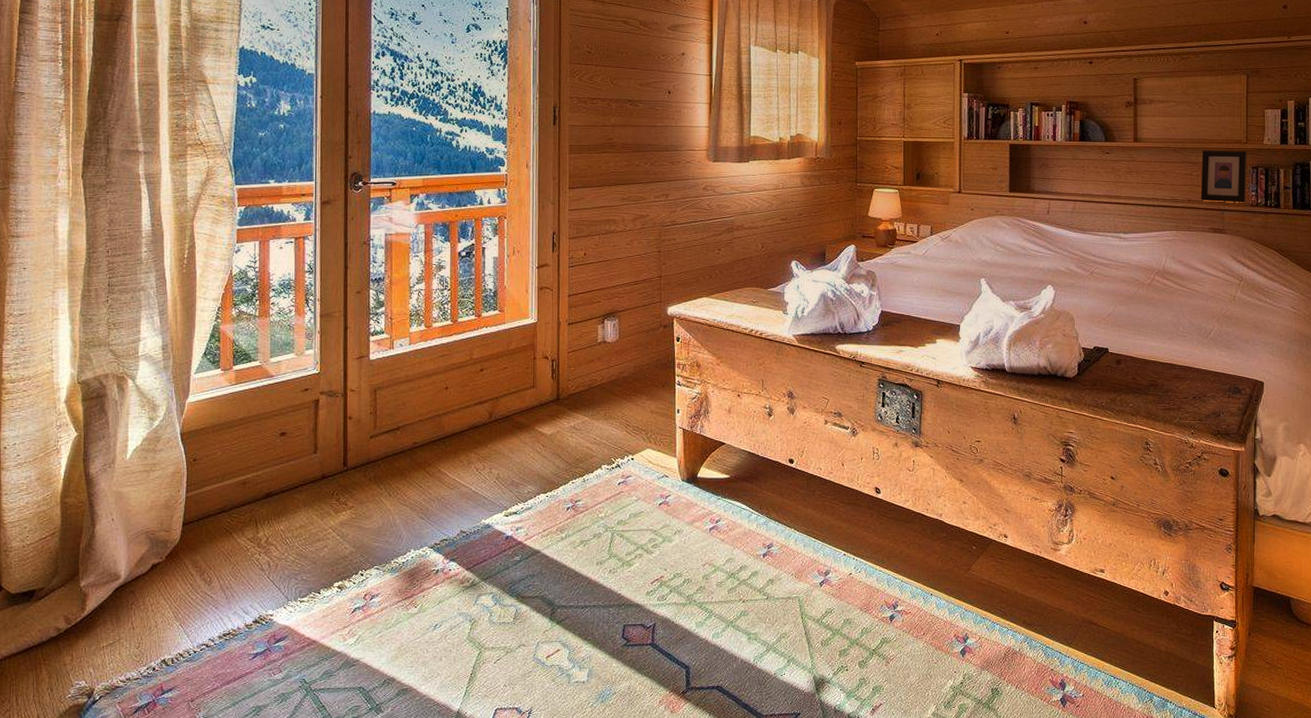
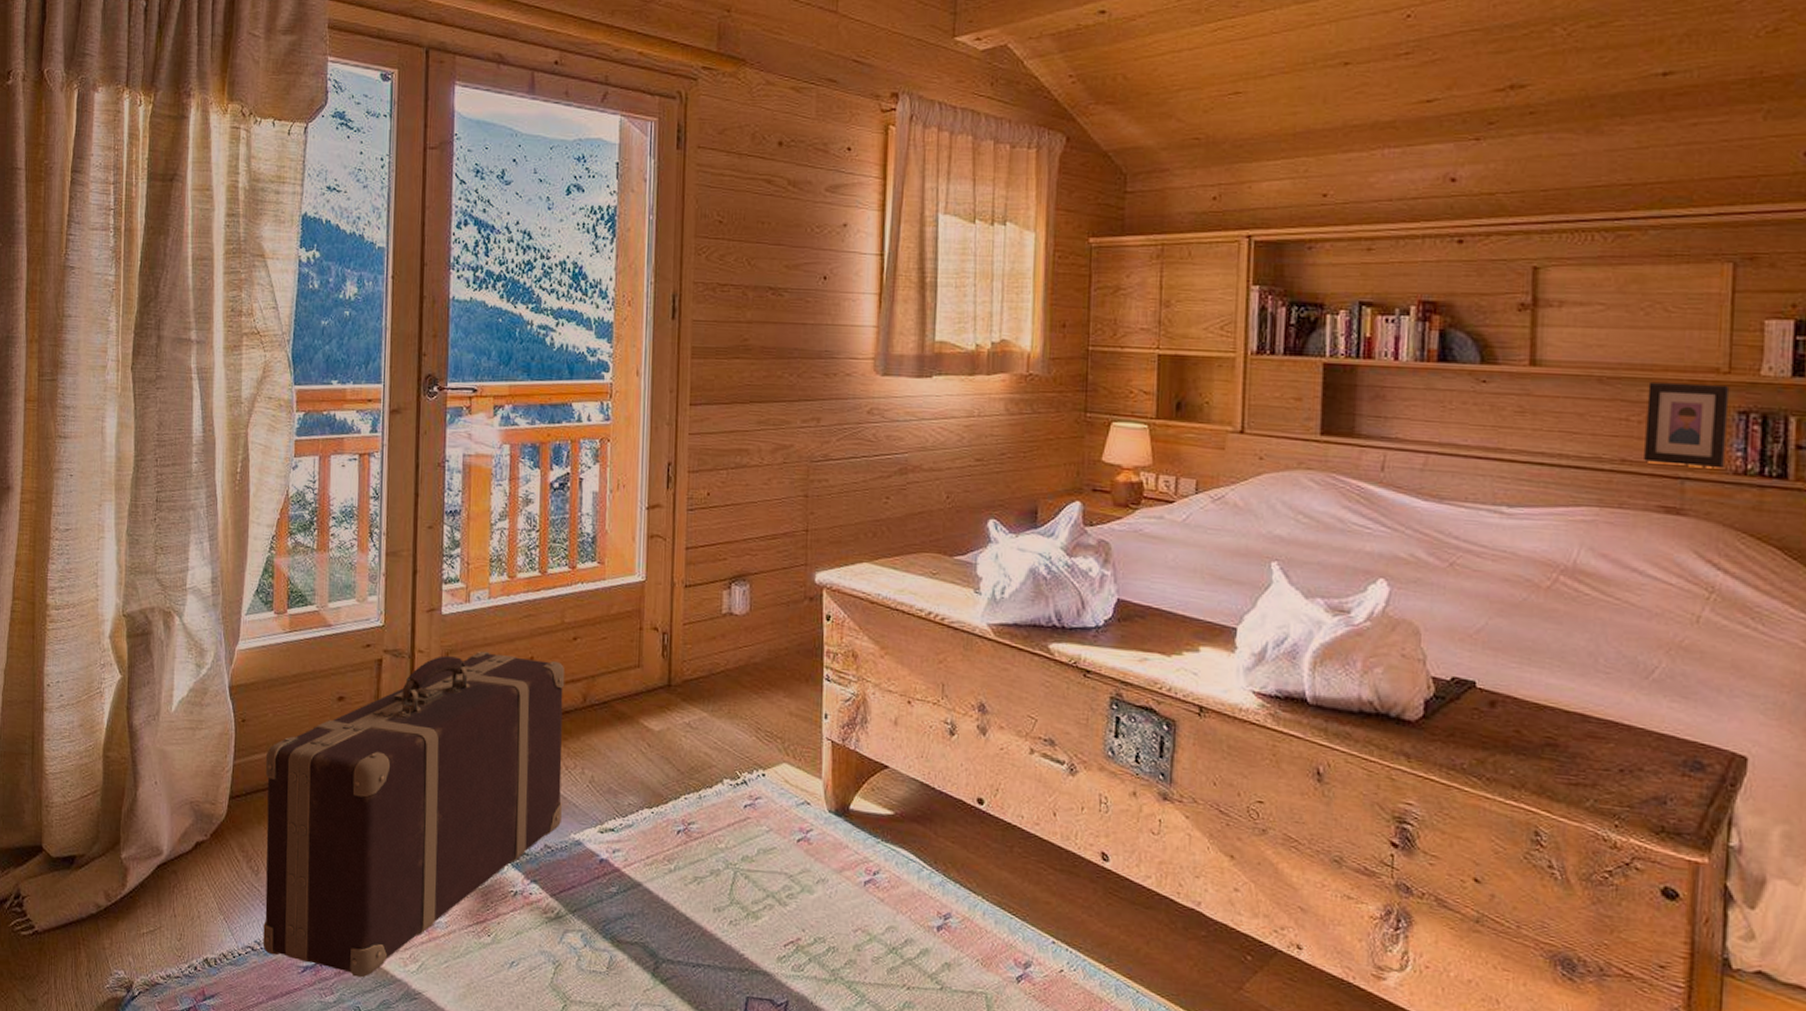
suitcase: none [215,386,474,656] -> present [263,650,565,978]

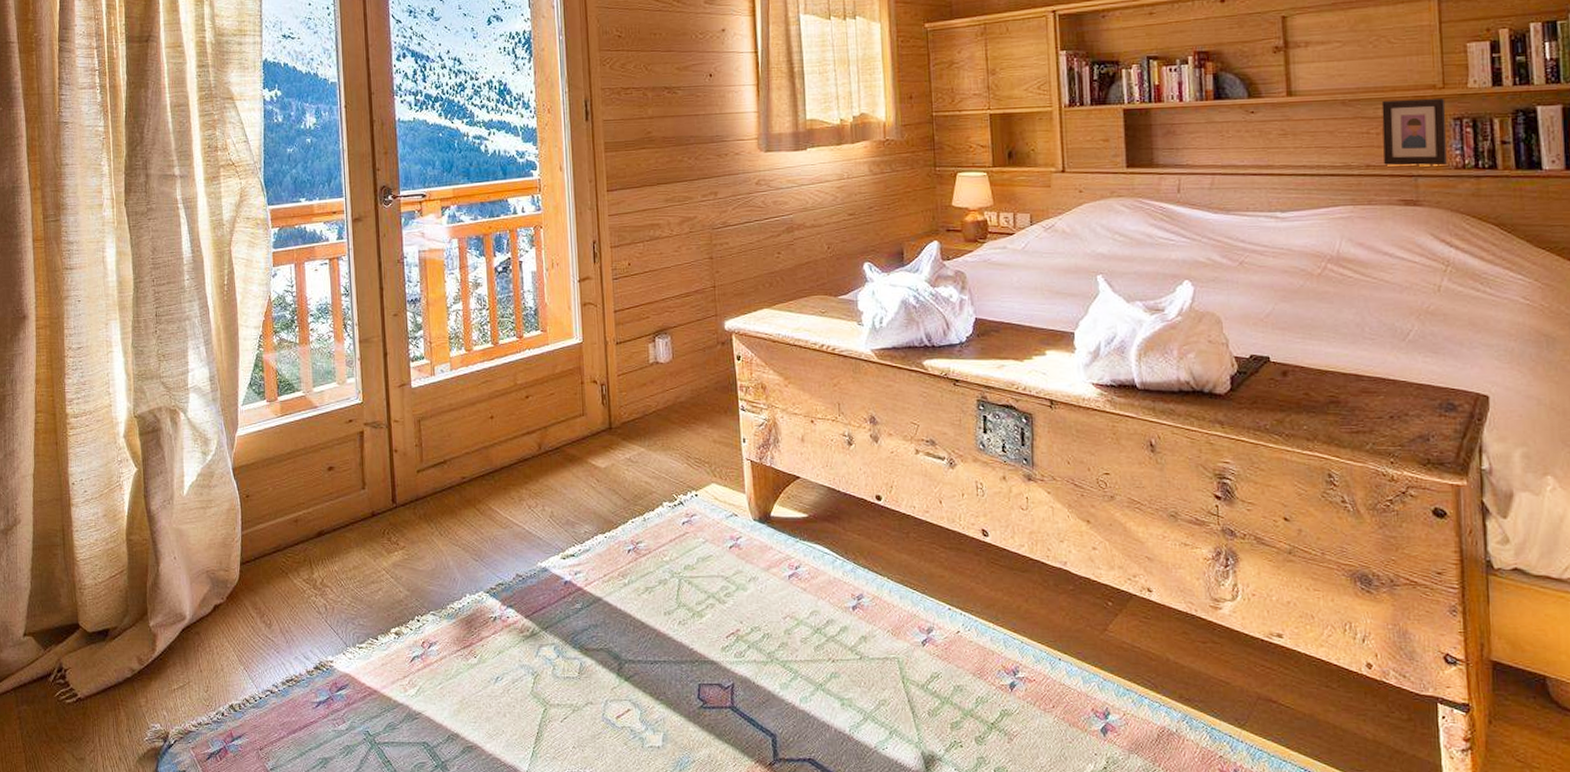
suitcase: present [263,650,565,978] -> none [269,415,529,706]

